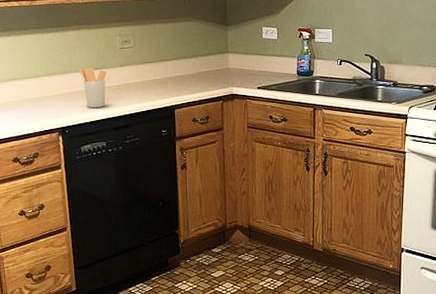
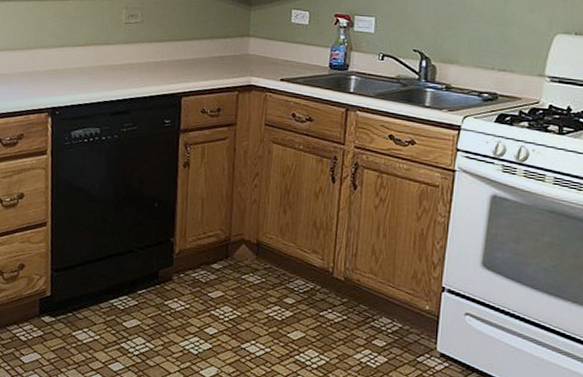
utensil holder: present [78,67,107,108] -> none [76,42,108,89]

